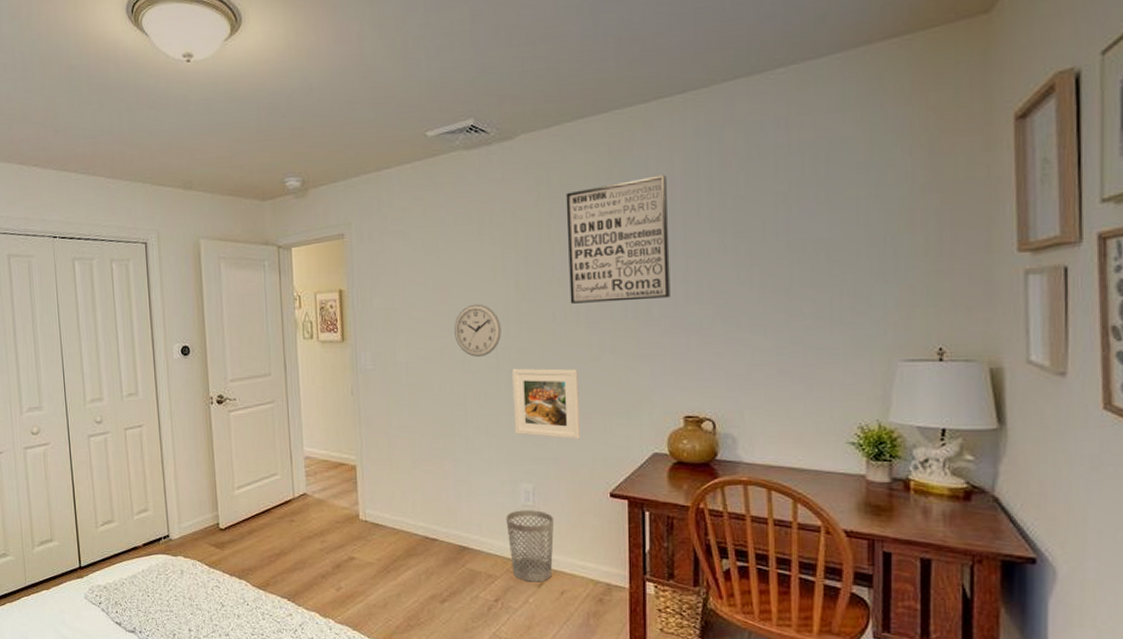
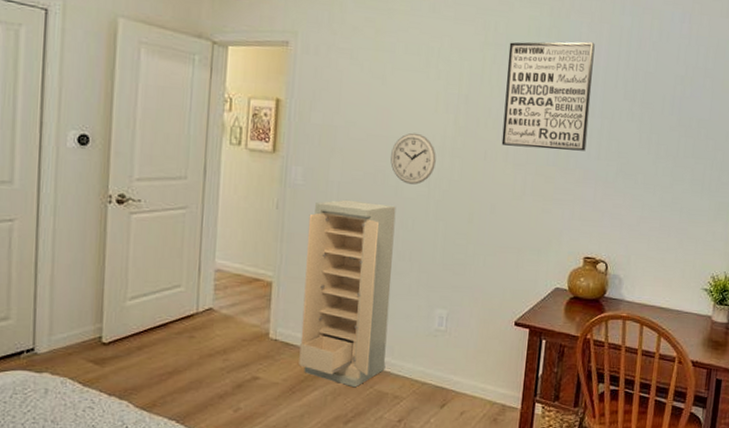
storage cabinet: none [382,379,474,567] -> present [299,199,396,388]
wastebasket: present [506,510,555,582] -> none [418,334,463,403]
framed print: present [512,368,580,439] -> none [436,199,501,271]

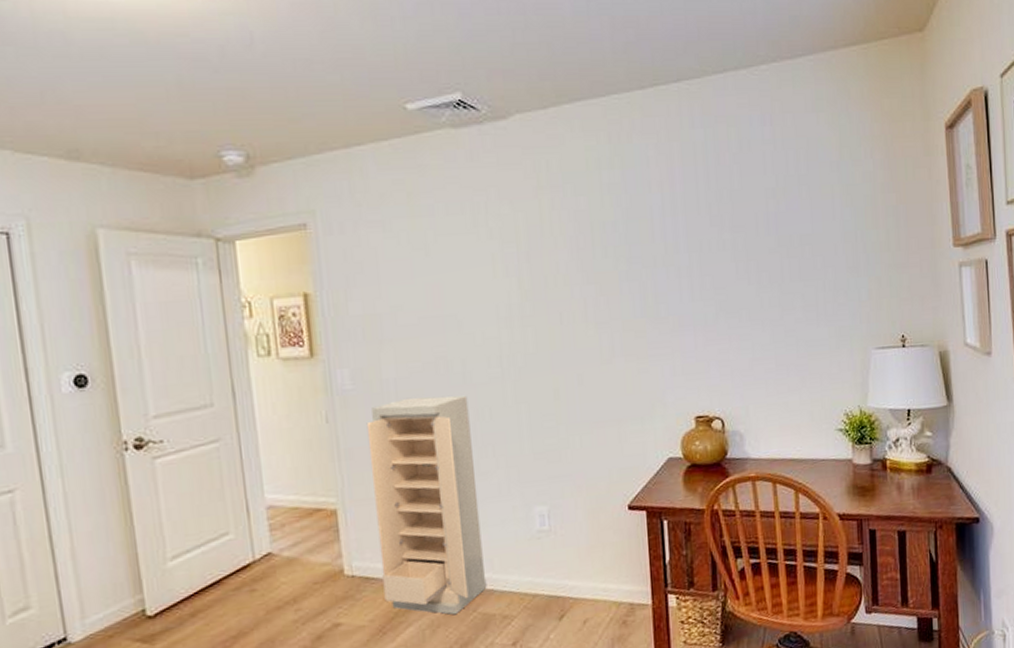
wall clock: present [390,132,436,185] -> none [450,306,505,367]
wall art: present [501,41,595,151] -> none [567,166,676,303]

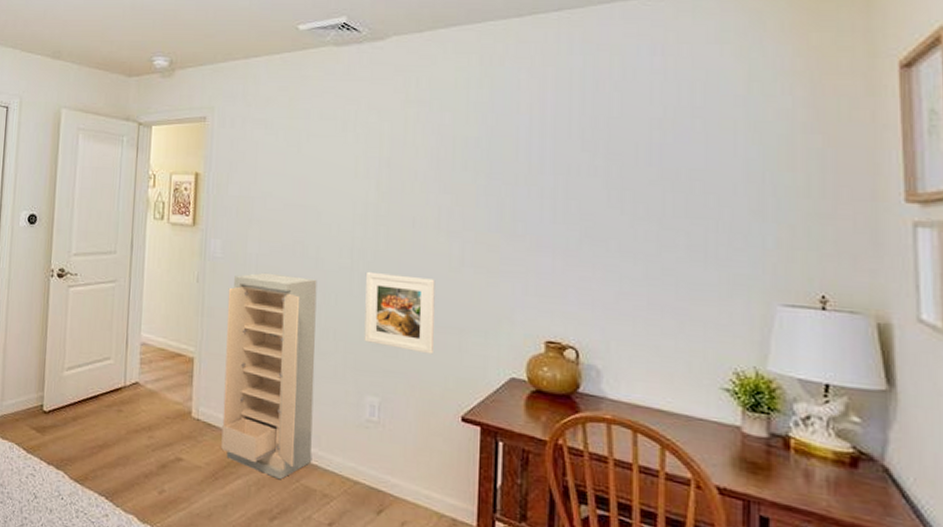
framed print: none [519,374,595,453] -> present [364,271,435,355]

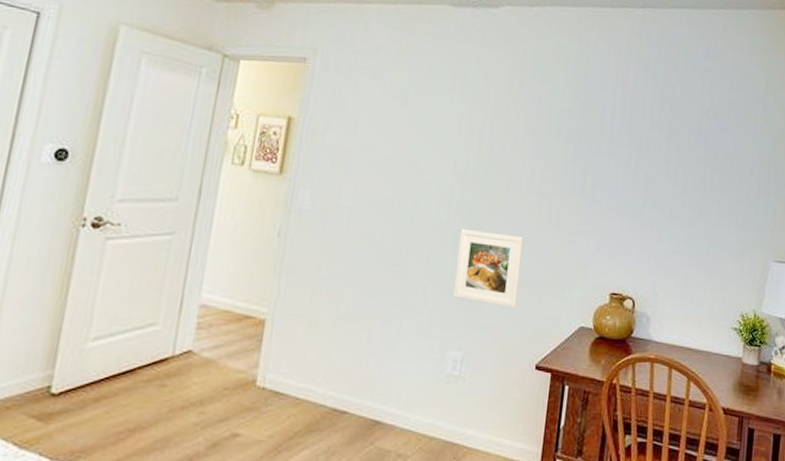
storage cabinet: present [221,272,317,480] -> none [288,227,412,445]

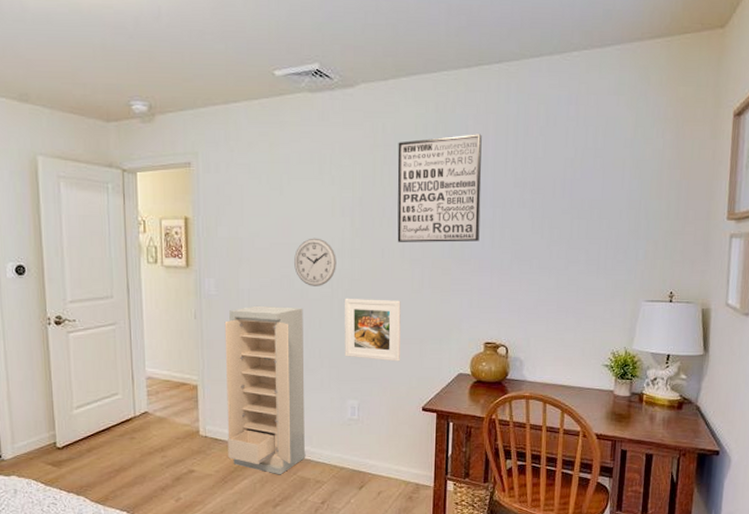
storage cabinet: none [288,227,412,445] -> present [224,305,305,475]
wall clock: none [408,157,458,212] -> present [294,238,336,286]
wall art: none [526,68,622,181] -> present [397,134,482,242]

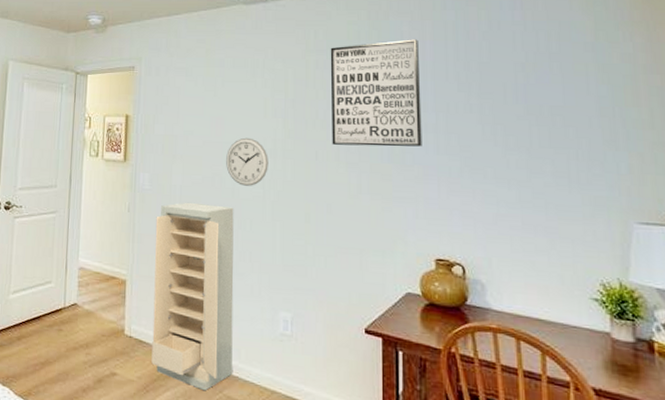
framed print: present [344,298,401,362] -> none [276,199,337,273]

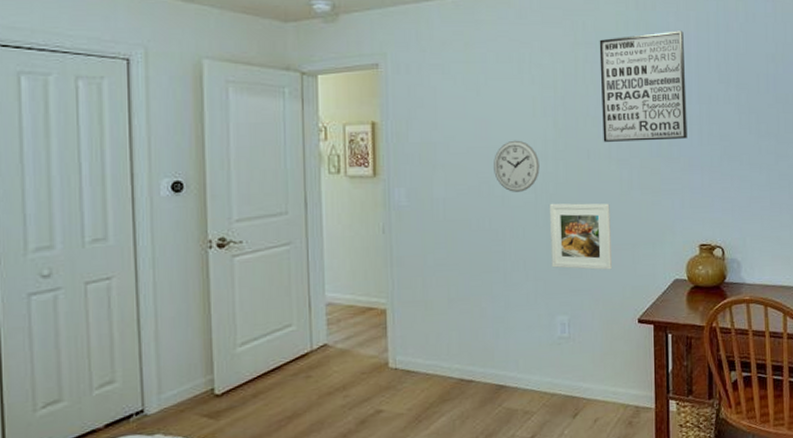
storage cabinet: present [151,202,234,391] -> none [417,215,511,408]
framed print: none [276,199,337,273] -> present [550,203,612,270]

